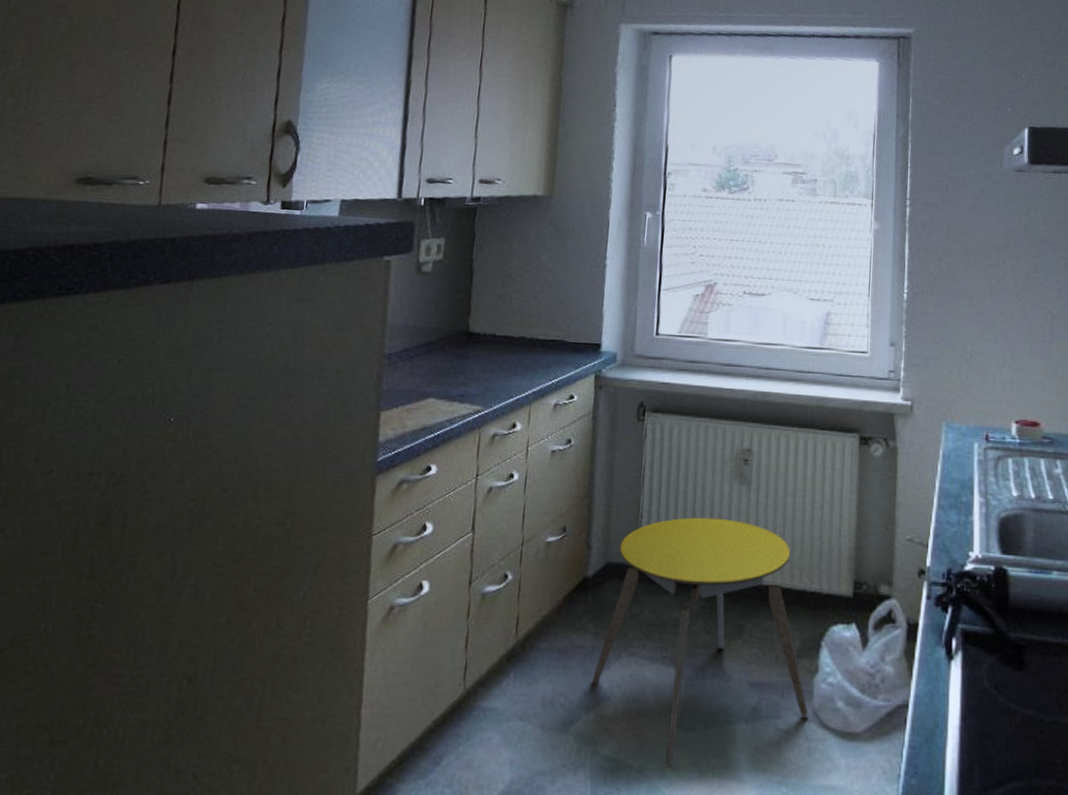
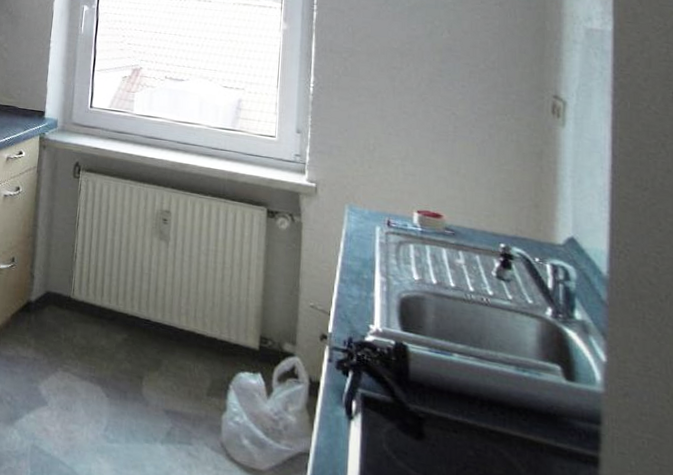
stool: present [591,517,809,766] -> none [32,262,217,469]

